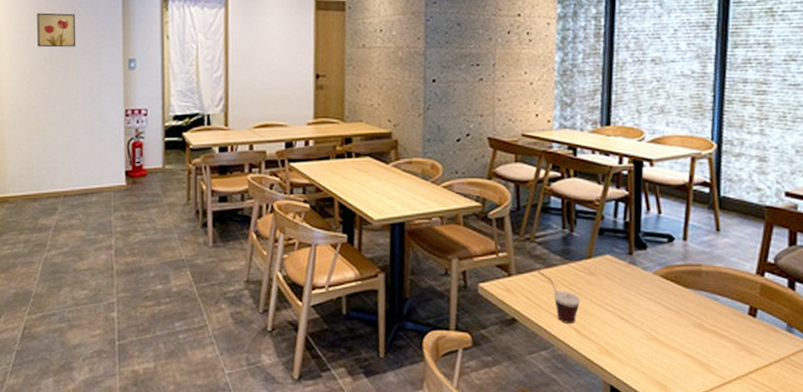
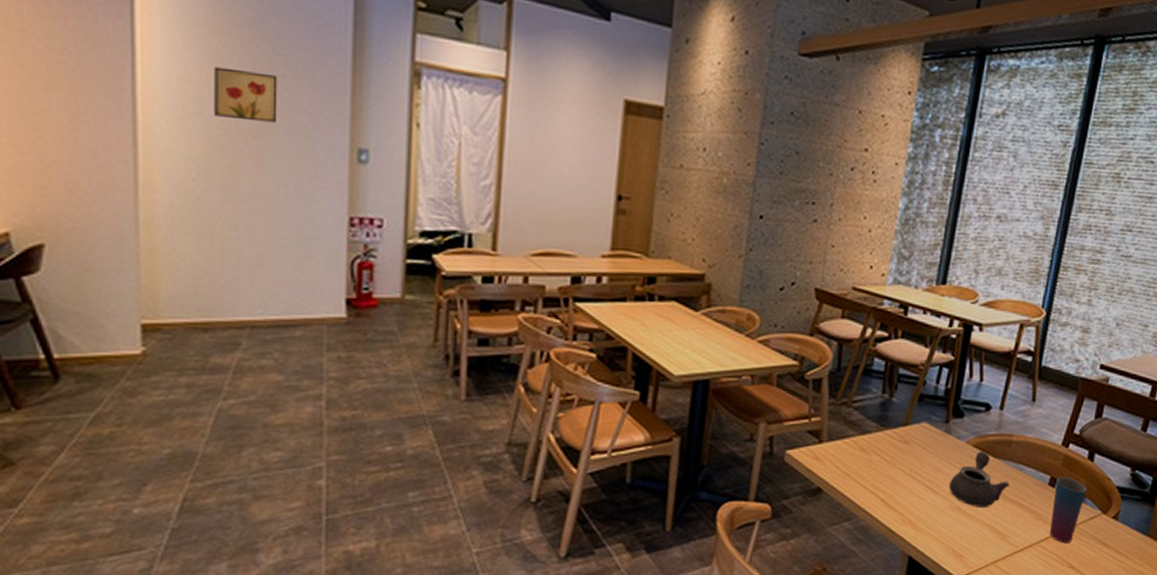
cup: present [537,270,580,325] -> none [850,437,890,495]
teapot: none [642,282,706,338] -> present [949,451,1010,508]
cup: none [757,306,793,376] -> present [1050,476,1087,543]

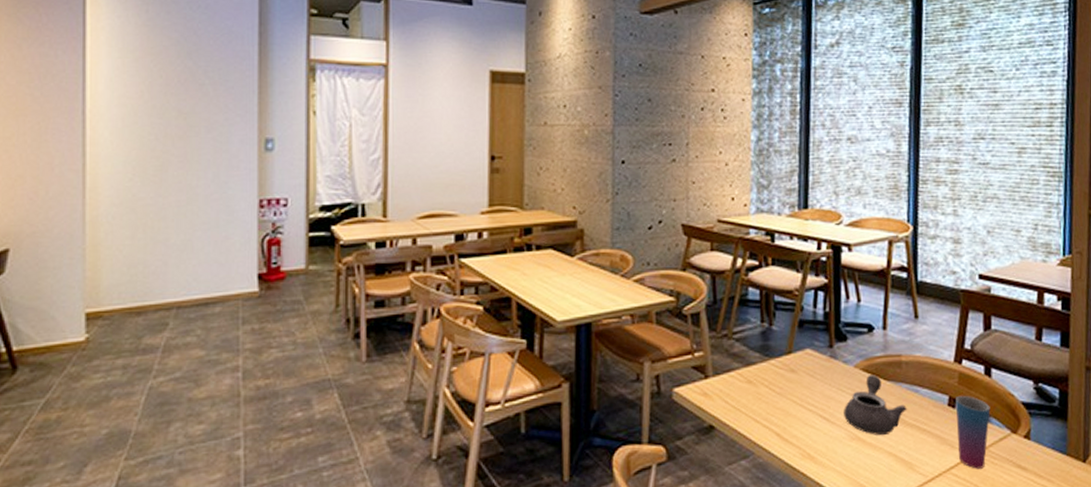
wall art: present [214,66,278,123] -> none [147,82,198,125]

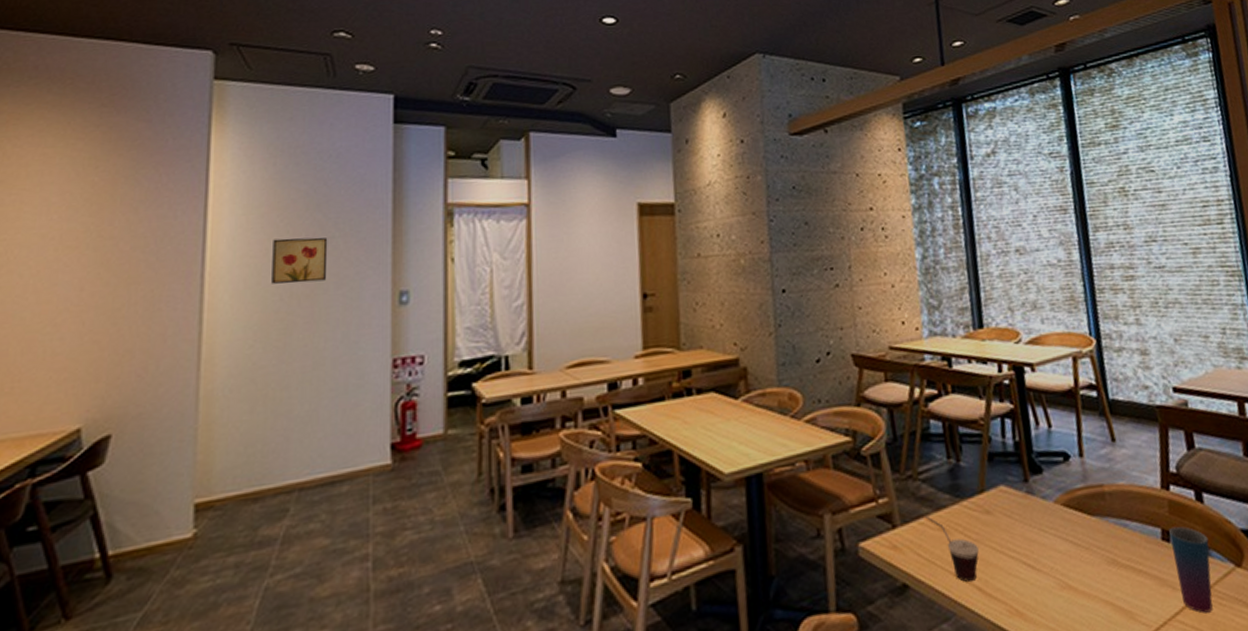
wall art: none [147,82,198,125] -> present [271,237,328,284]
cup: none [735,369,781,429] -> present [925,515,979,583]
teapot: present [844,375,907,436] -> none [1049,510,1118,582]

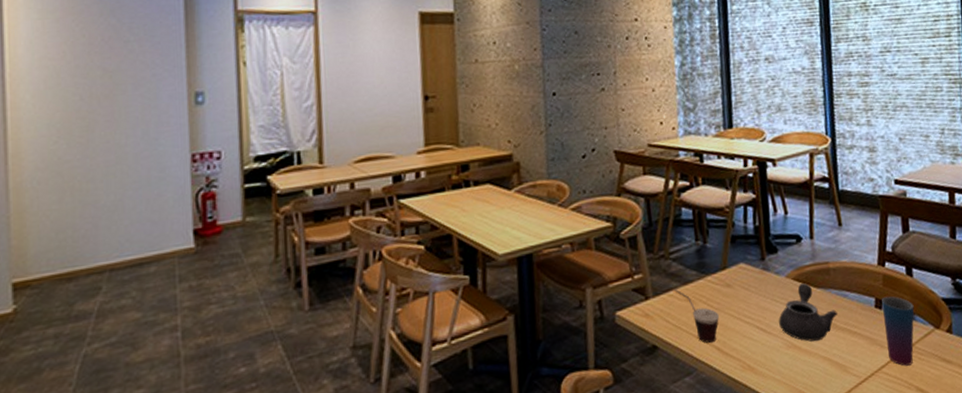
wall art: present [271,237,328,284] -> none [70,41,125,85]
teapot: none [1049,510,1118,582] -> present [779,283,838,342]

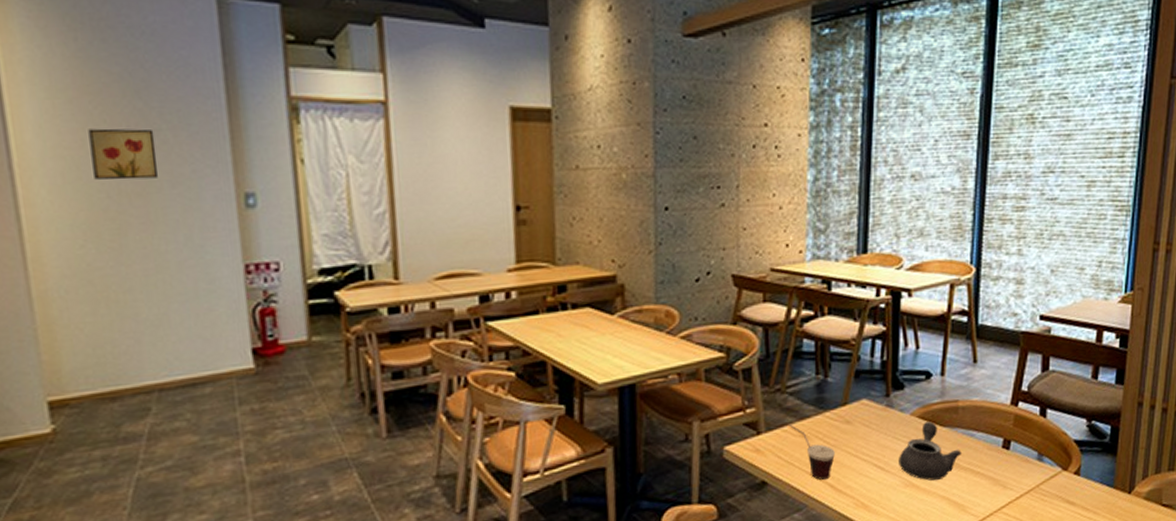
wall art: none [70,41,125,85] -> present [88,128,159,180]
cup: present [882,296,914,366] -> none [1010,436,1043,507]

